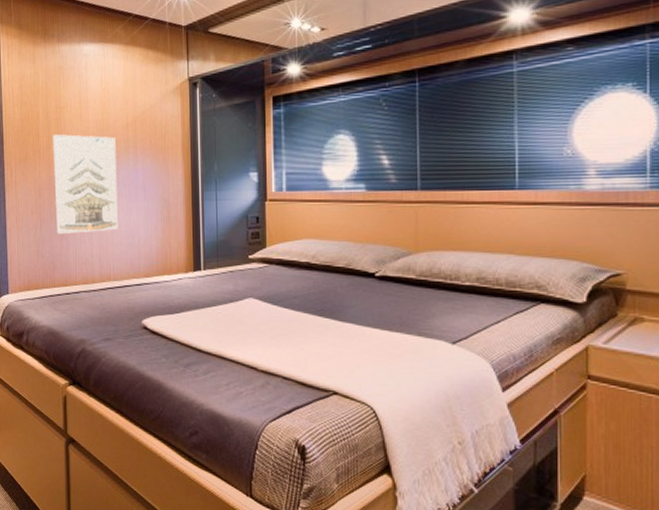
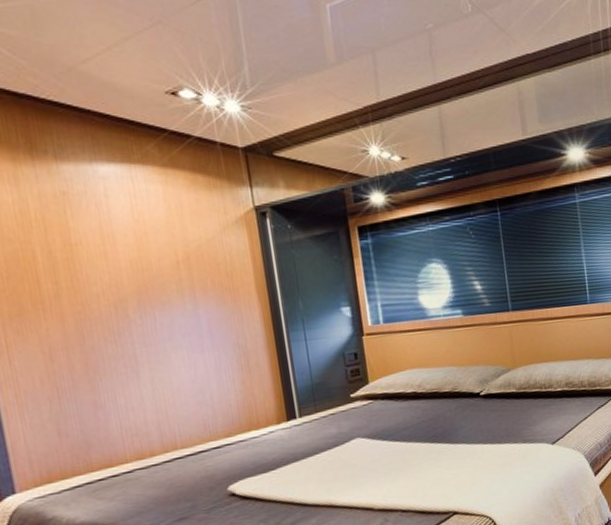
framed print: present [53,134,118,235] -> none [63,277,180,406]

